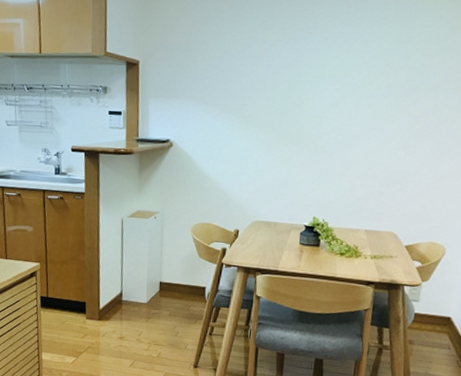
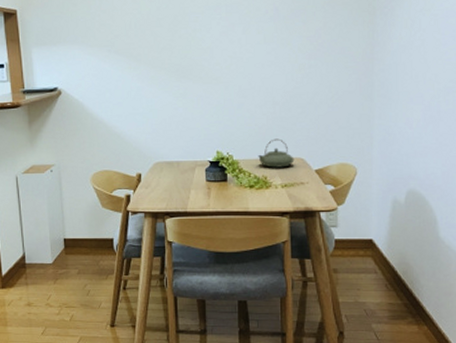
teapot: none [352,211,387,240] -> present [258,138,295,168]

